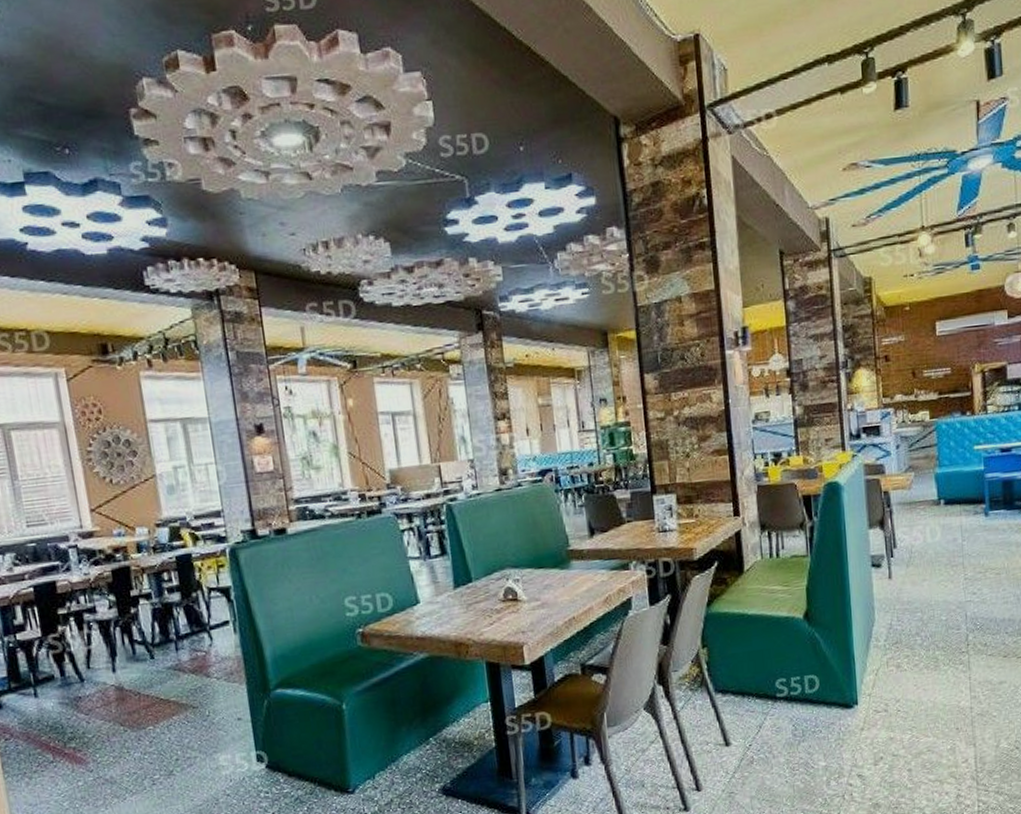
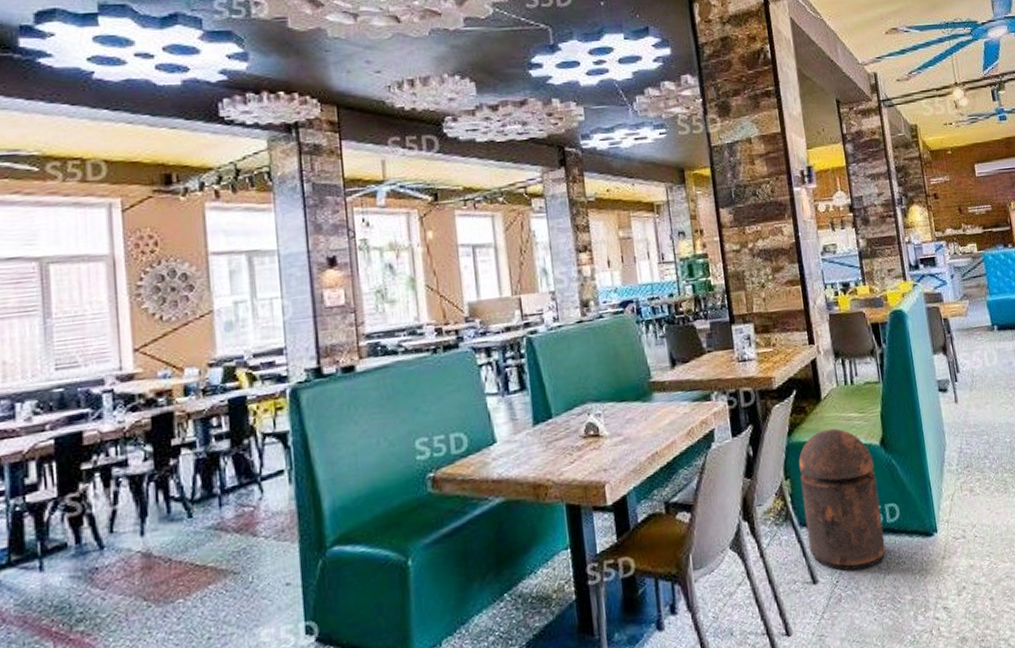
trash can: none [716,600,802,736] -> present [798,428,886,571]

